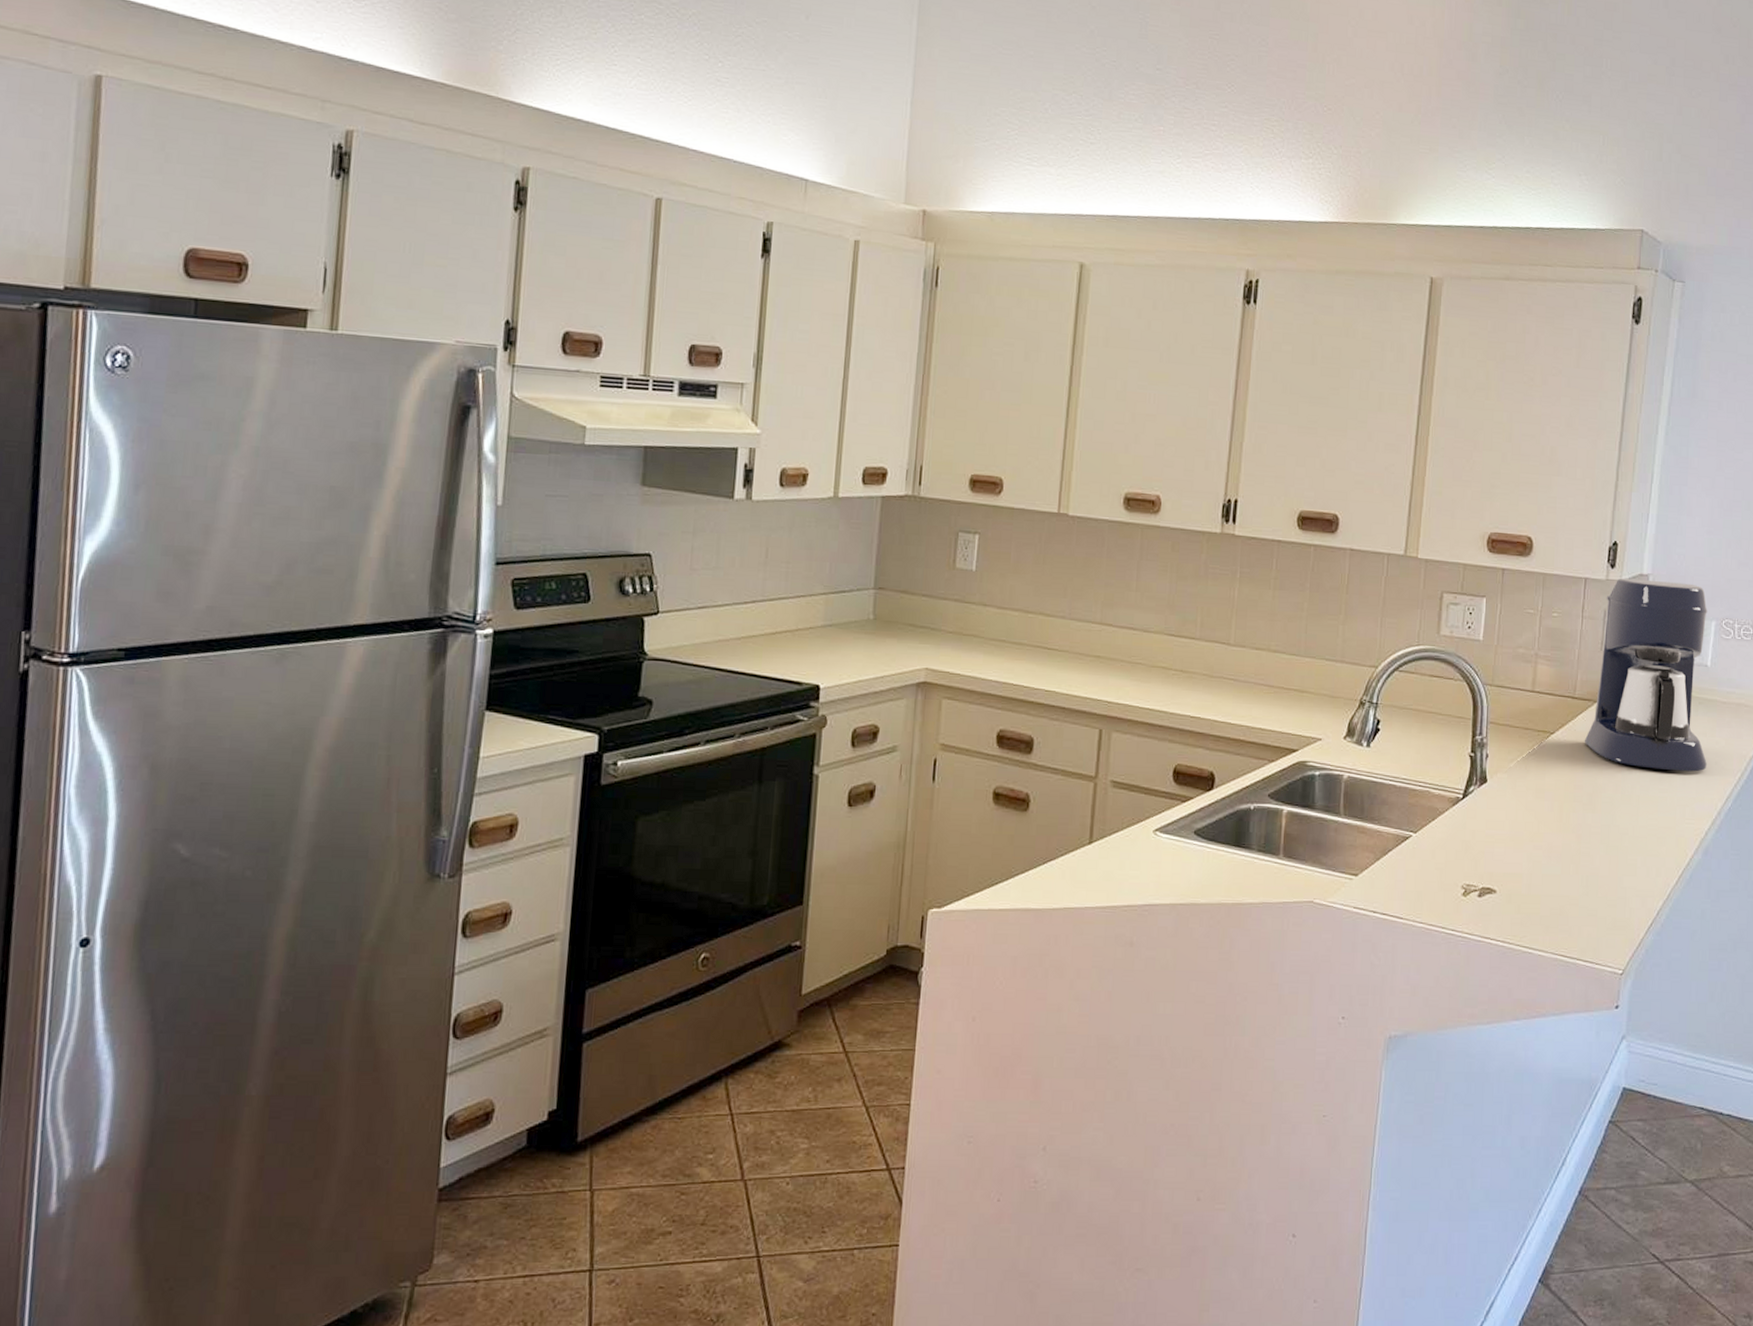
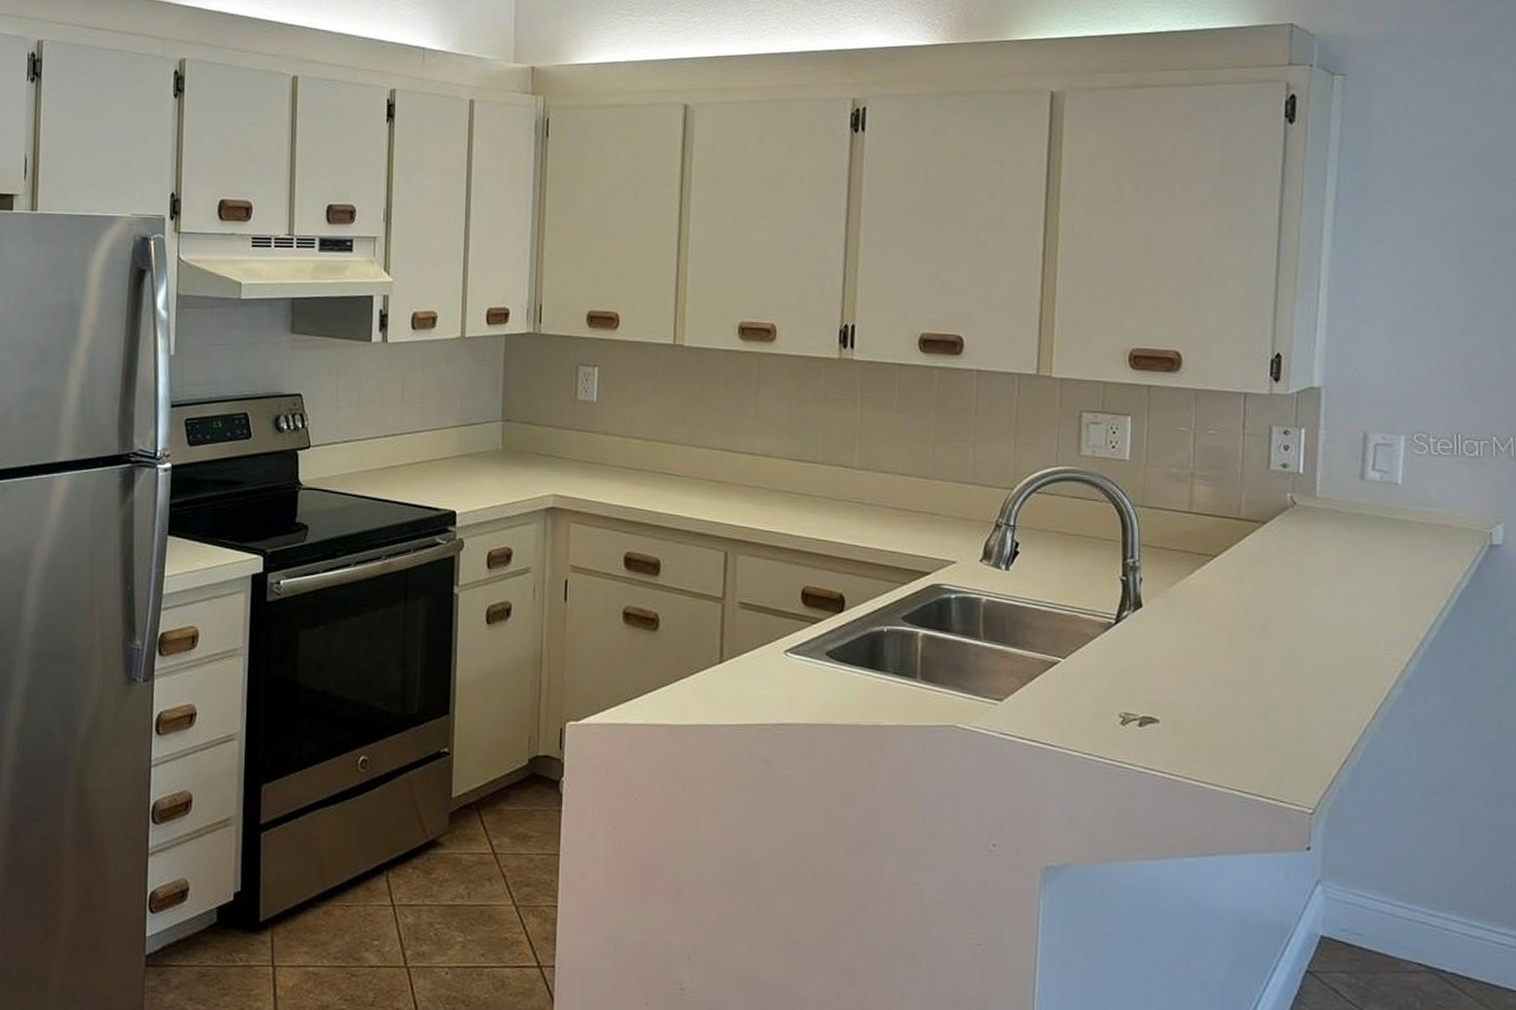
coffee maker: present [1584,578,1708,772] -> none [1253,391,1404,599]

